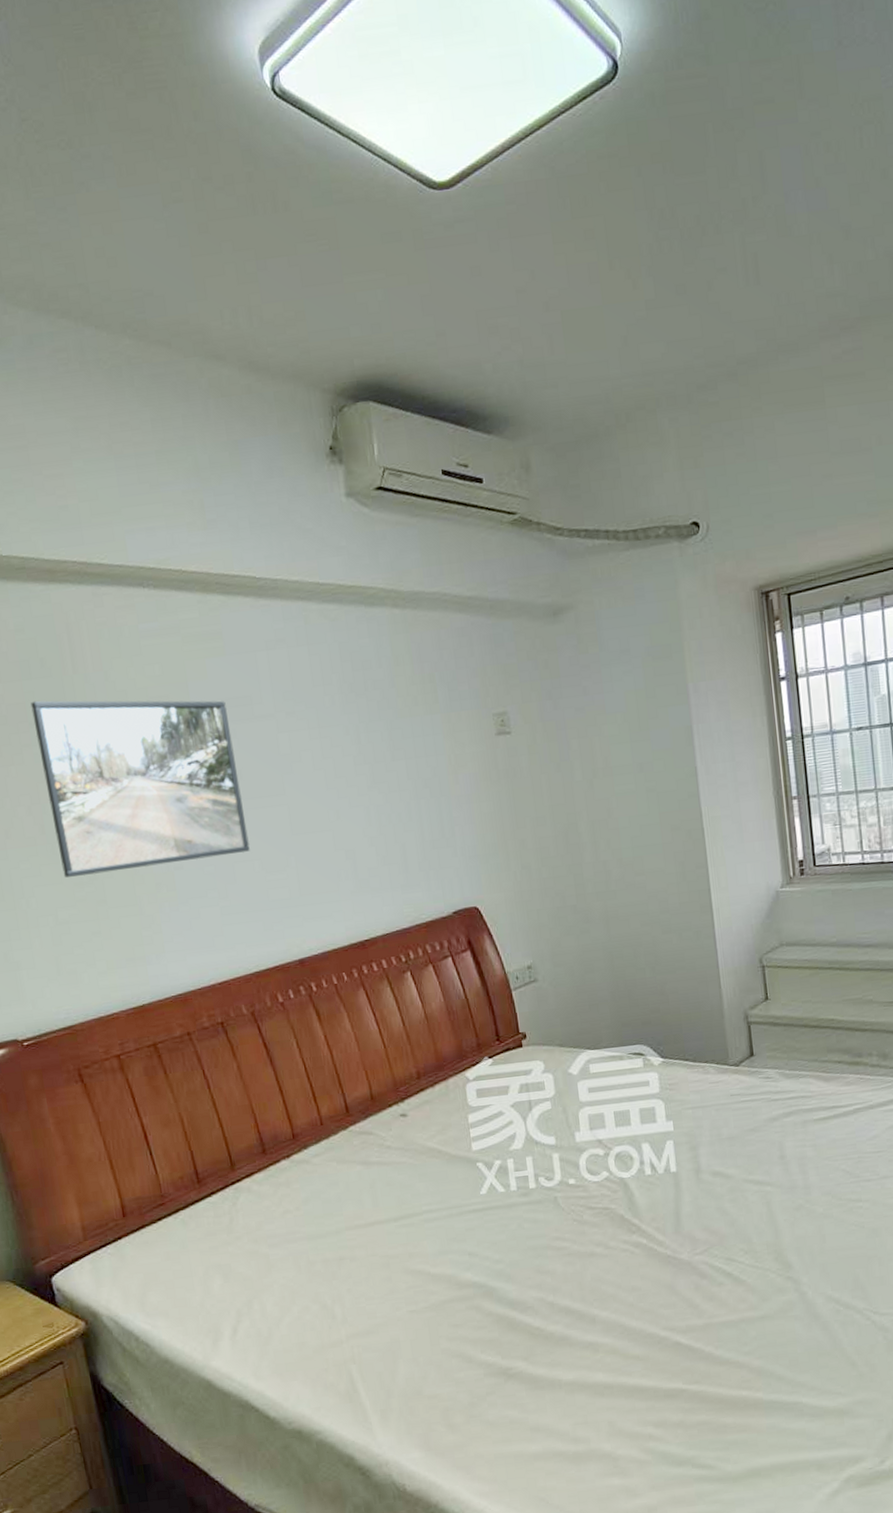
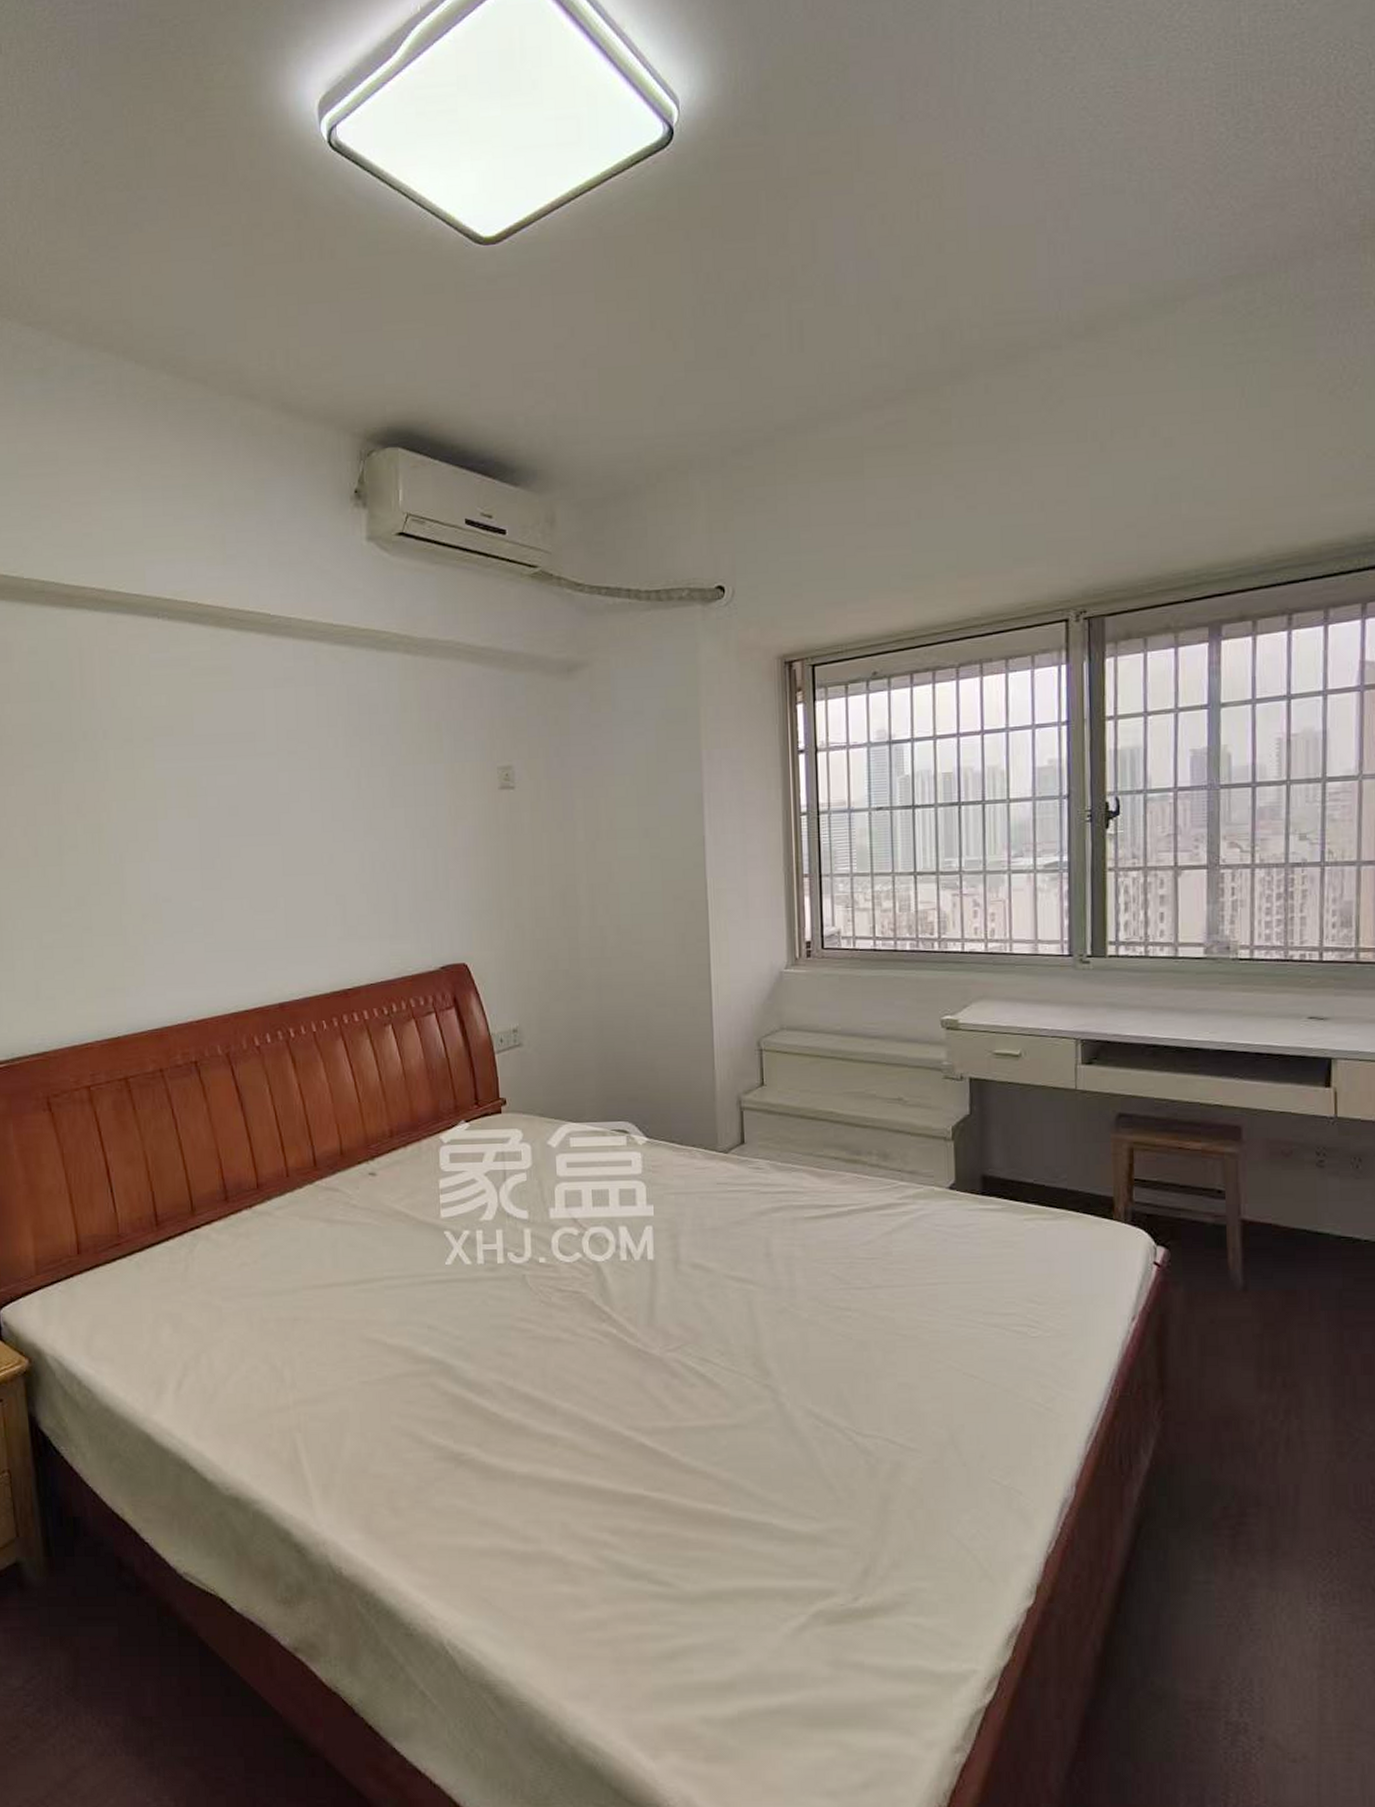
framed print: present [31,700,250,877] -> none [37,723,240,902]

